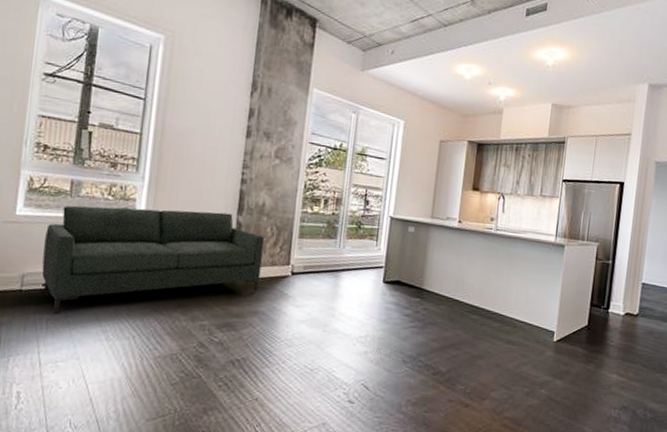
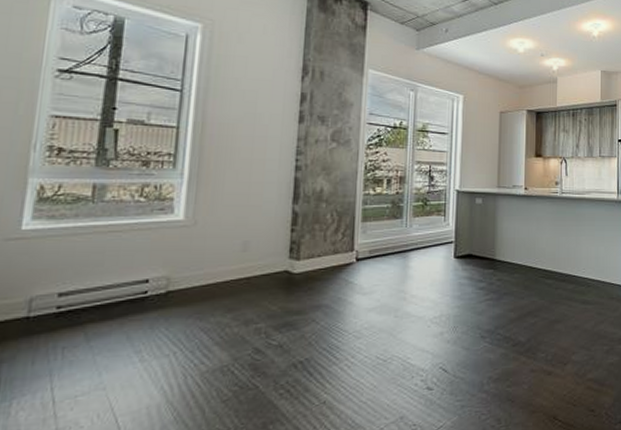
sofa: present [42,205,265,315] -> none [55,203,324,341]

